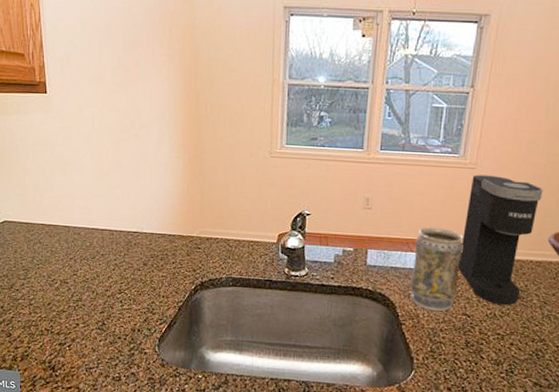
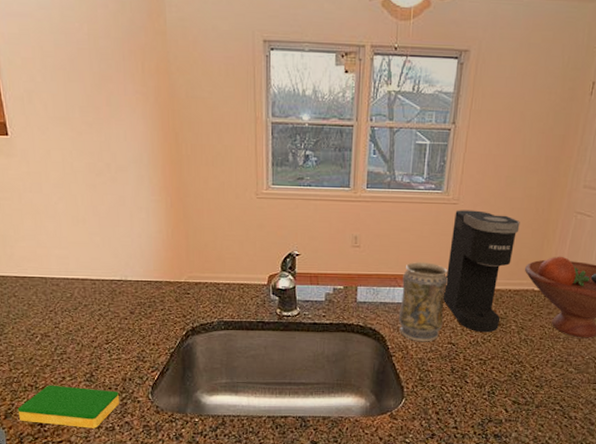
dish sponge: none [33,330,128,377] -> present [17,385,120,429]

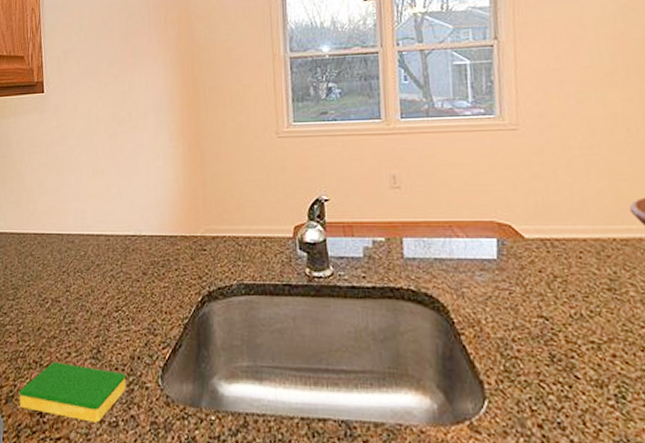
vase: present [398,262,449,342] -> none [460,204,526,315]
coffee maker: present [443,210,520,333] -> none [516,136,610,302]

